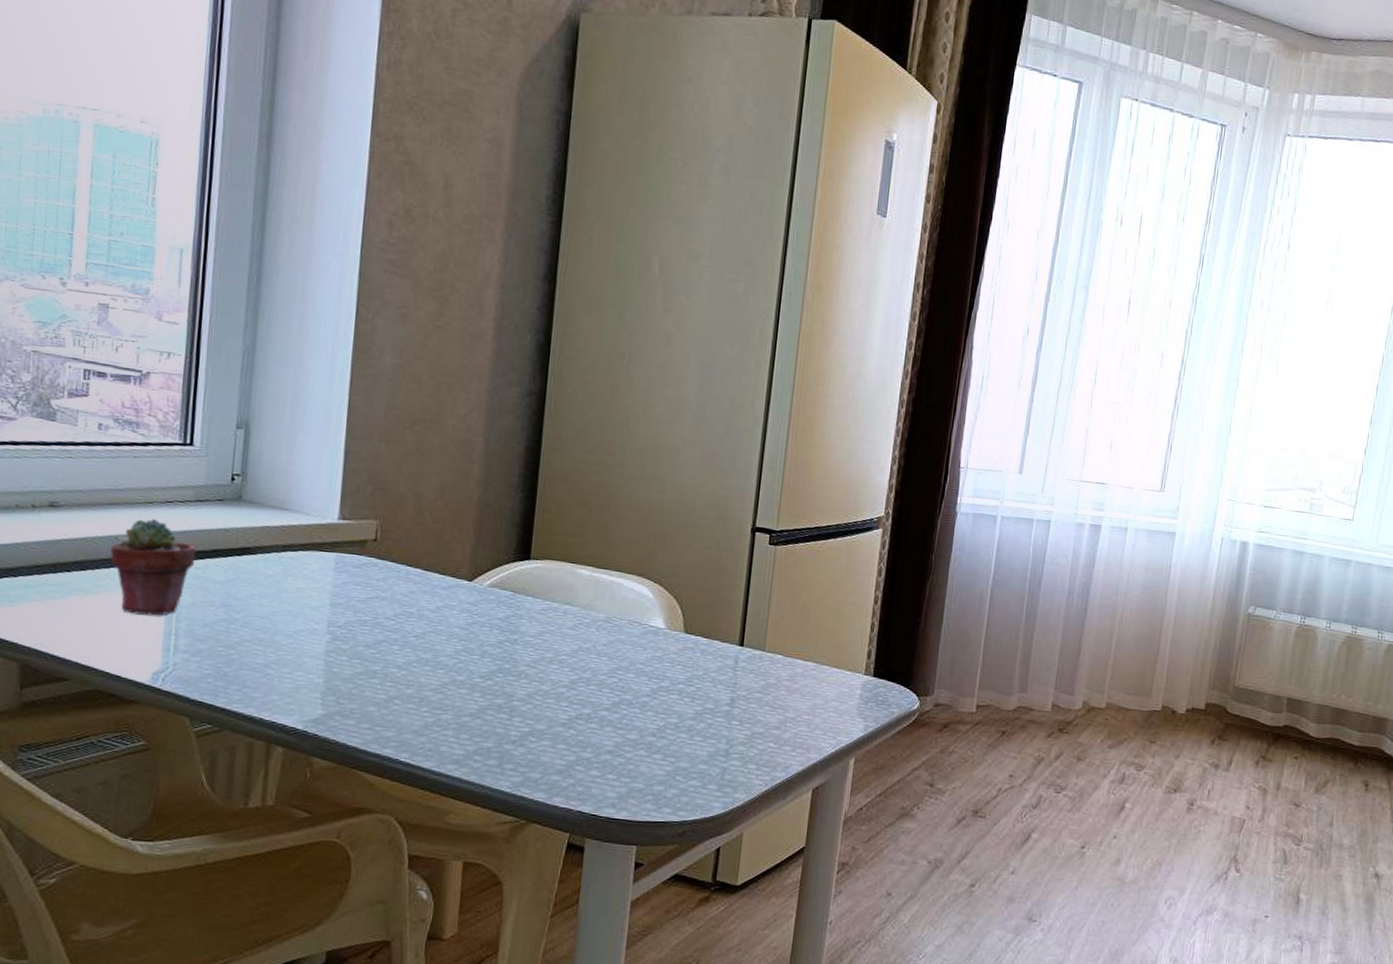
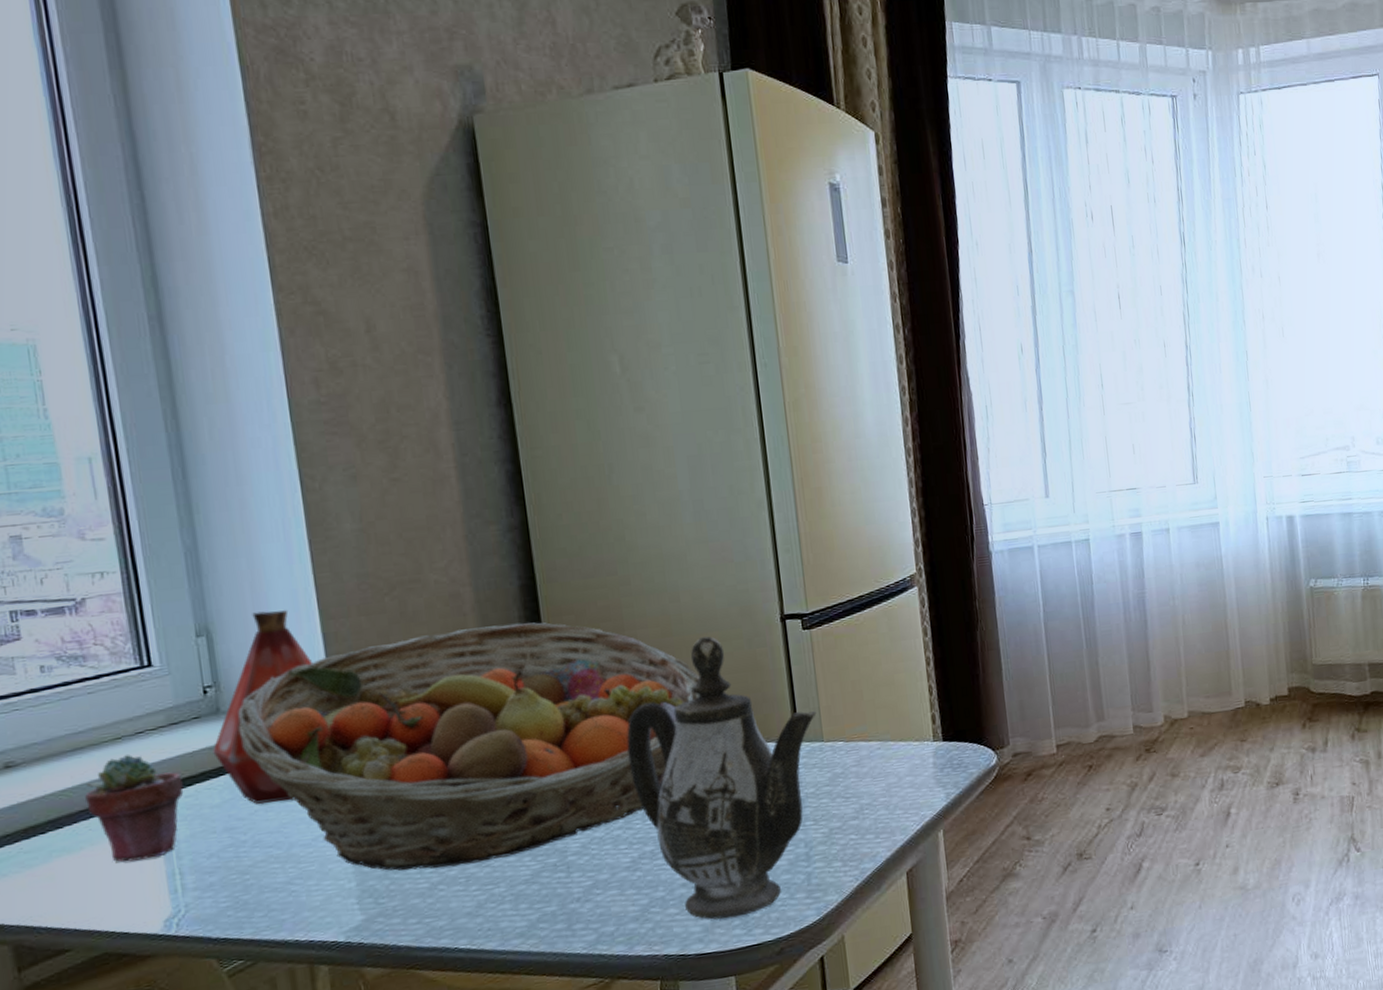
bottle: none [227,418,331,593] -> present [212,610,313,804]
fruit basket: none [253,471,667,689] -> present [238,622,700,871]
teapot: none [585,530,764,793] -> present [626,636,816,920]

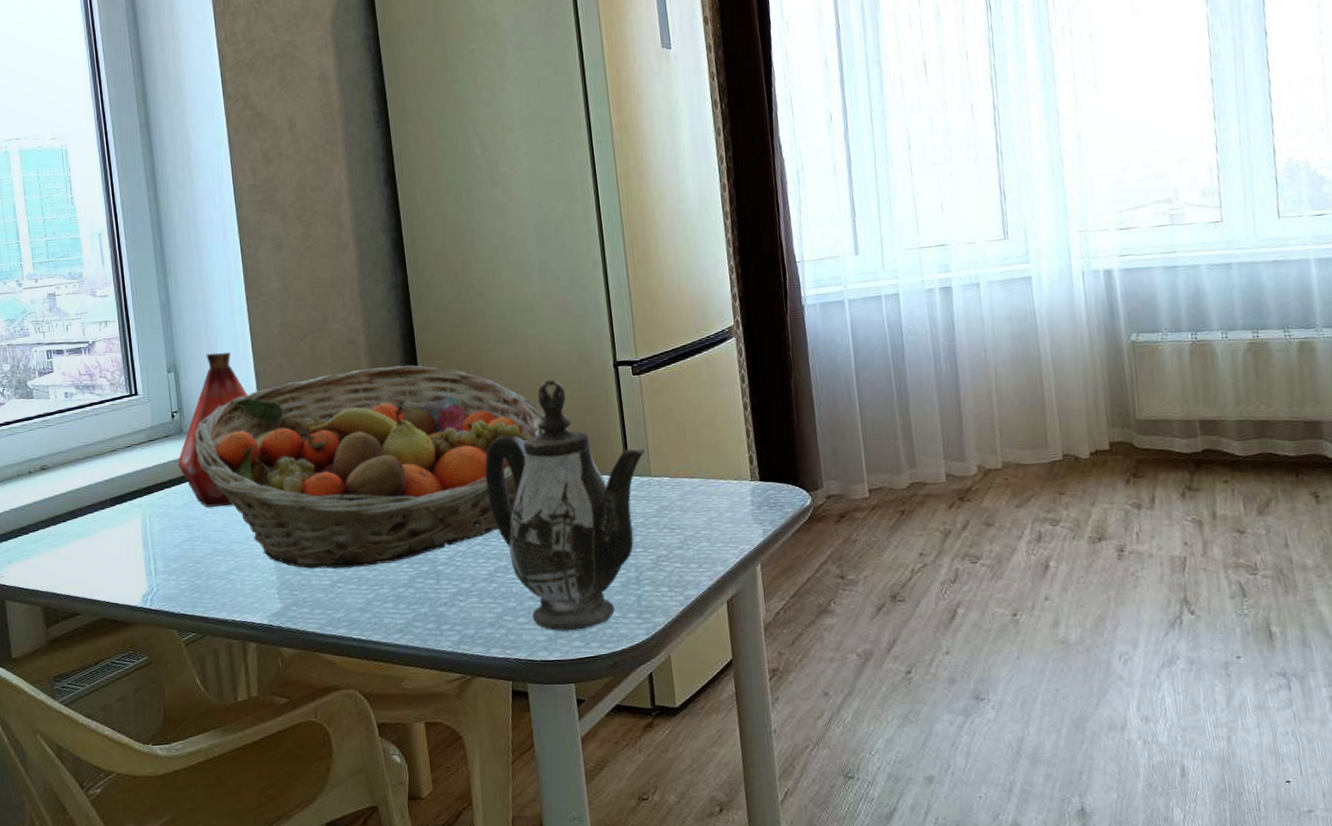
potted succulent: present [85,755,184,862] -> none [92,463,157,548]

